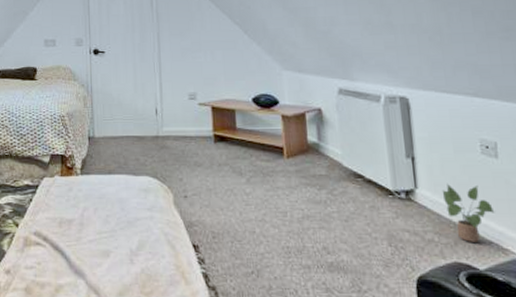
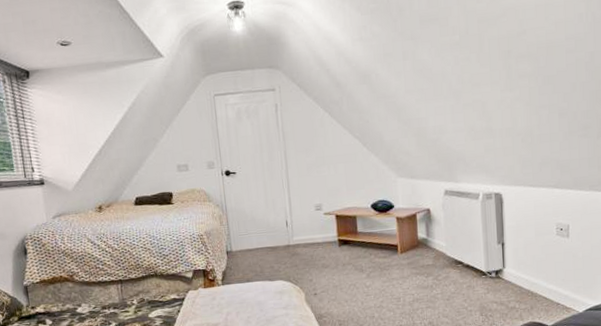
potted plant: present [442,183,495,242] -> none [524,261,563,306]

